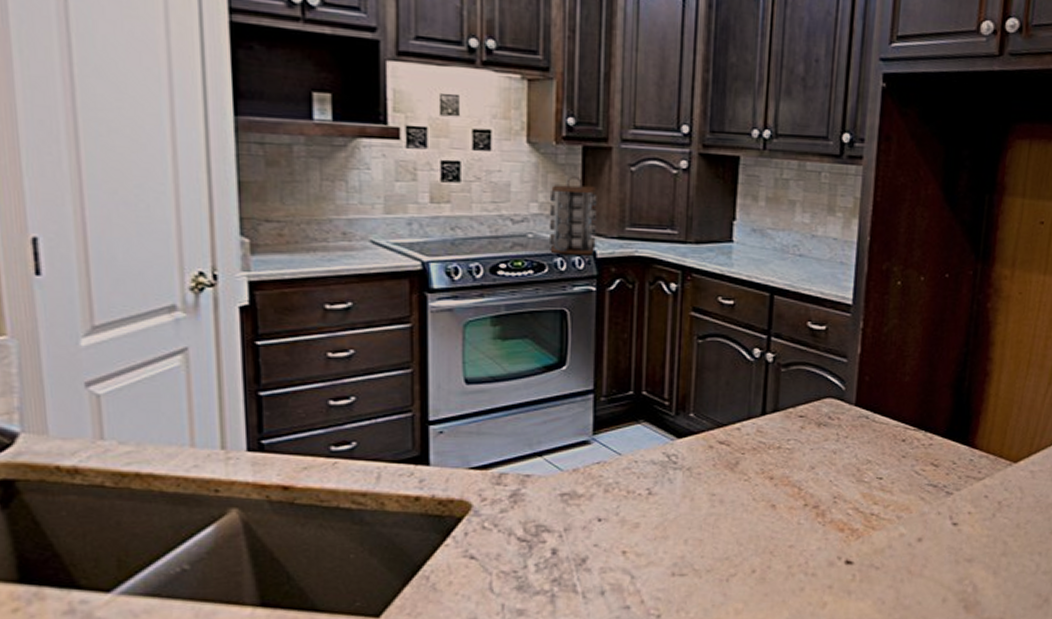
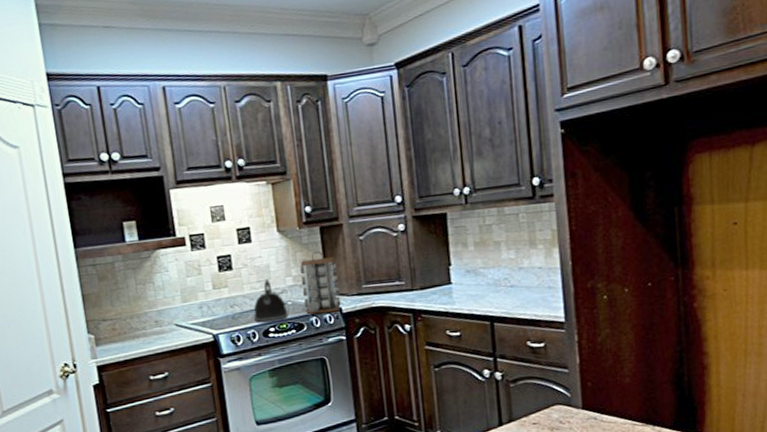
kettle: none [481,200,527,258] -> present [253,279,289,324]

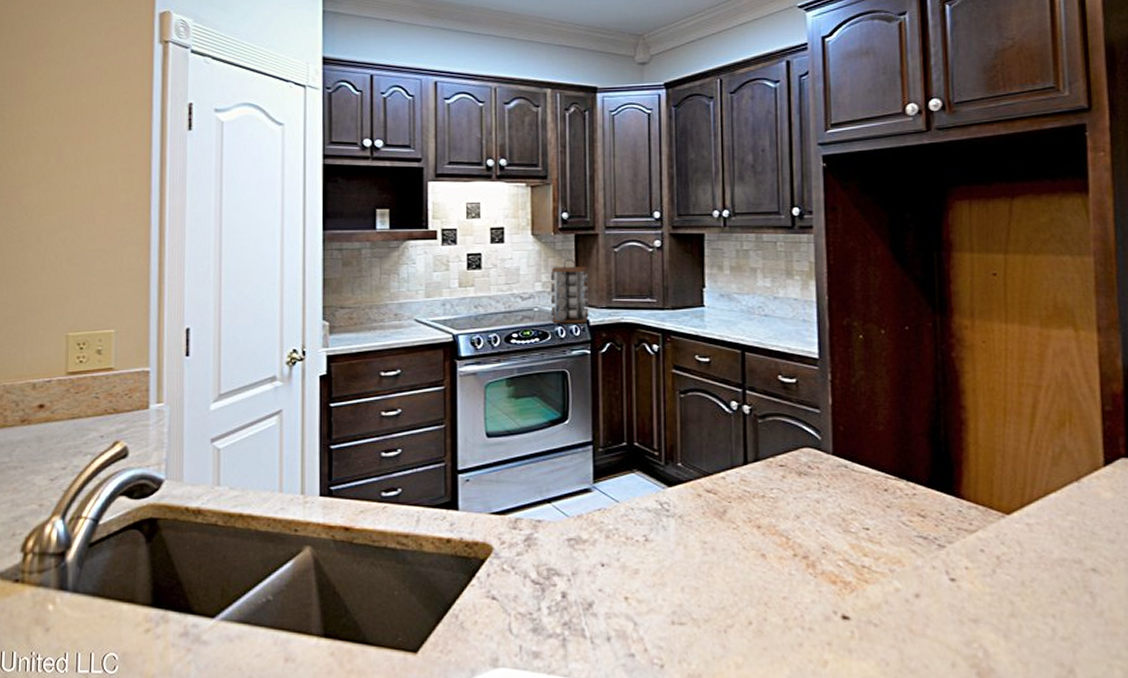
kettle: present [253,279,289,324] -> none [498,282,533,328]

